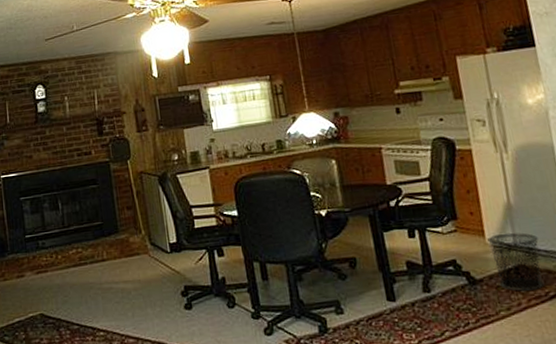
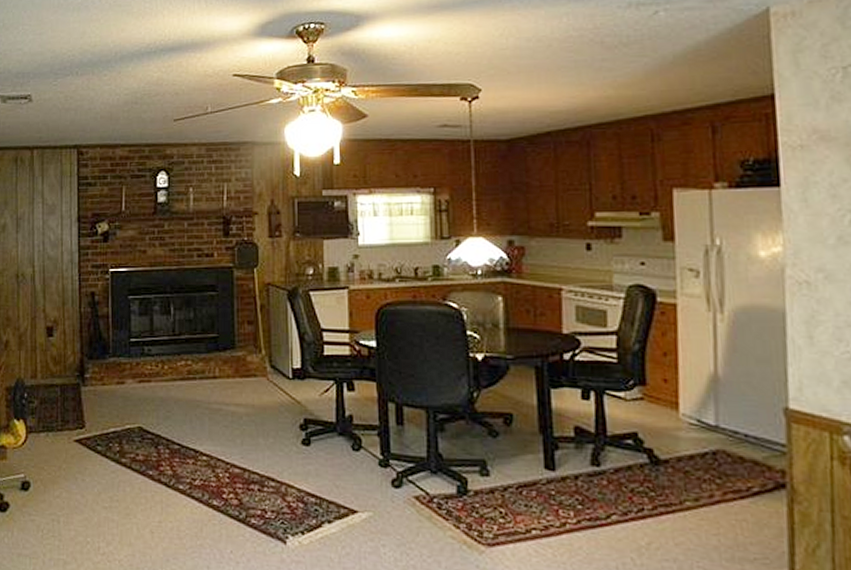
trash can: present [487,232,543,291] -> none [682,410,748,482]

